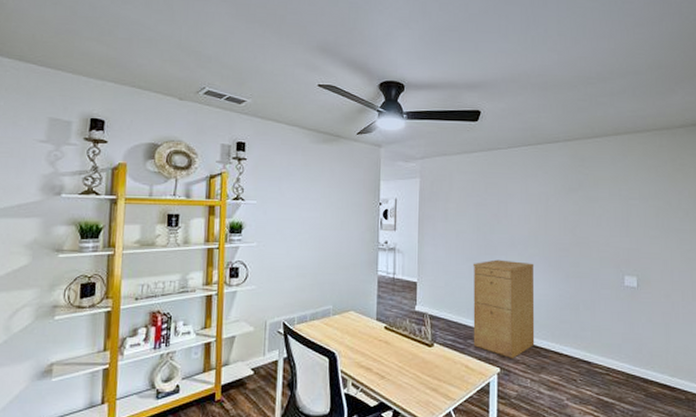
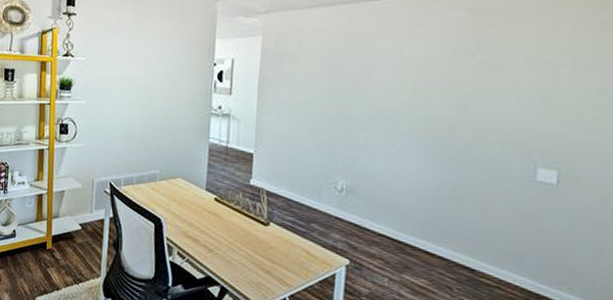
filing cabinet: present [472,259,535,359] -> none [317,135,405,253]

